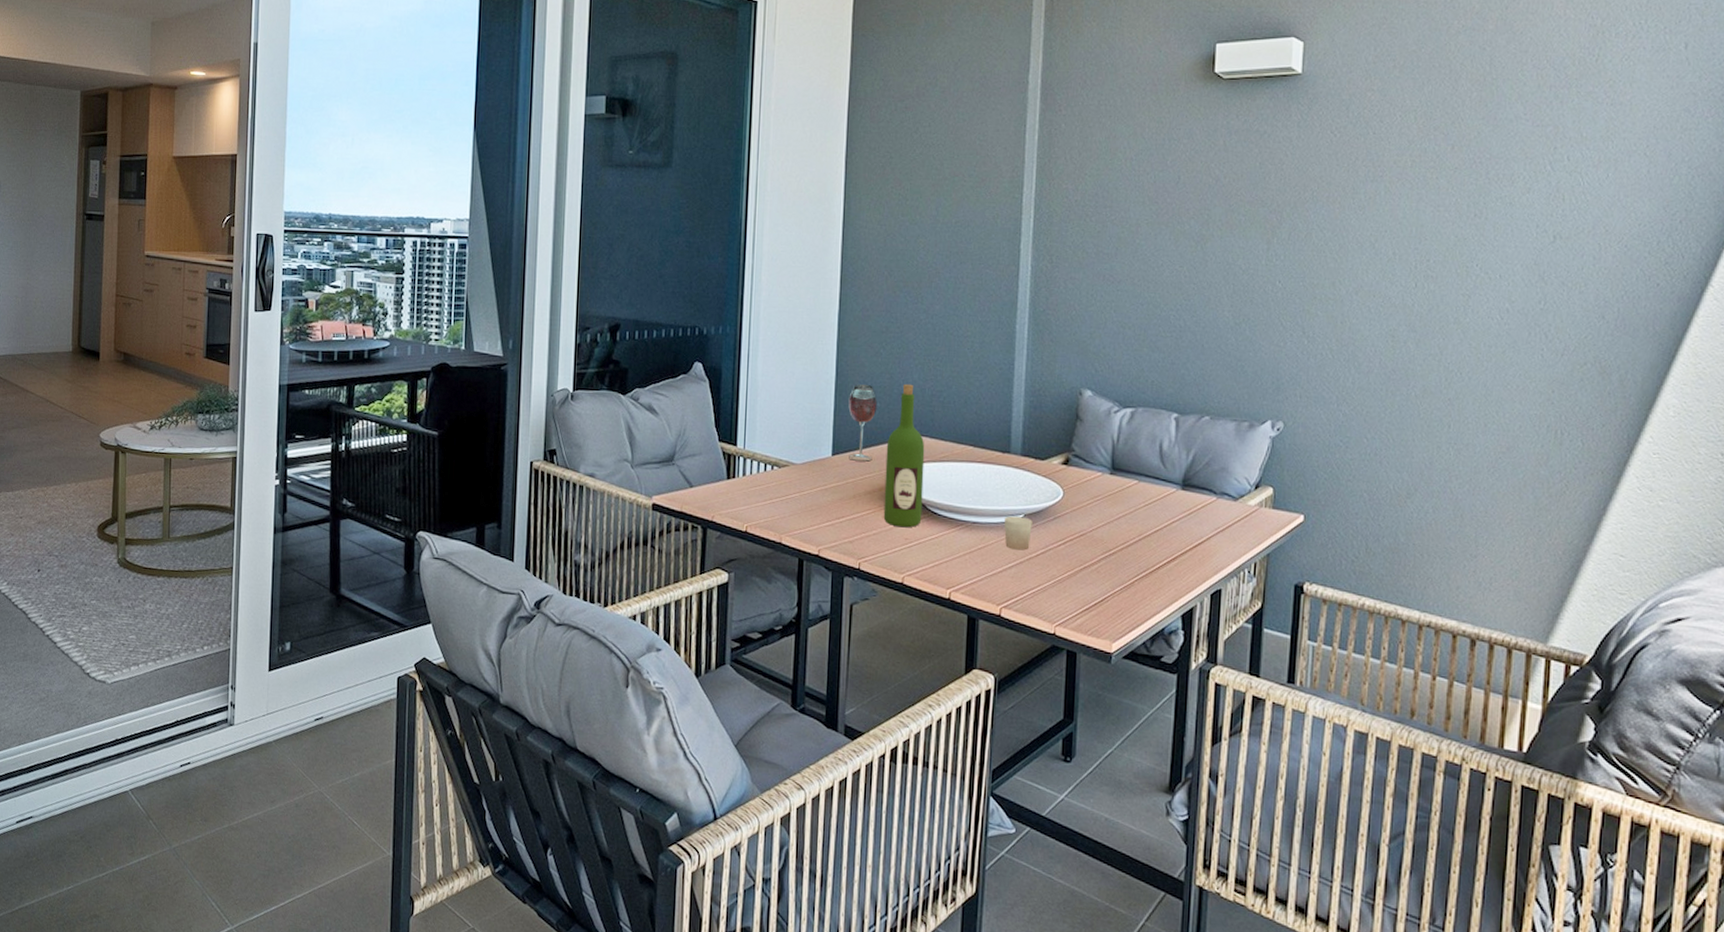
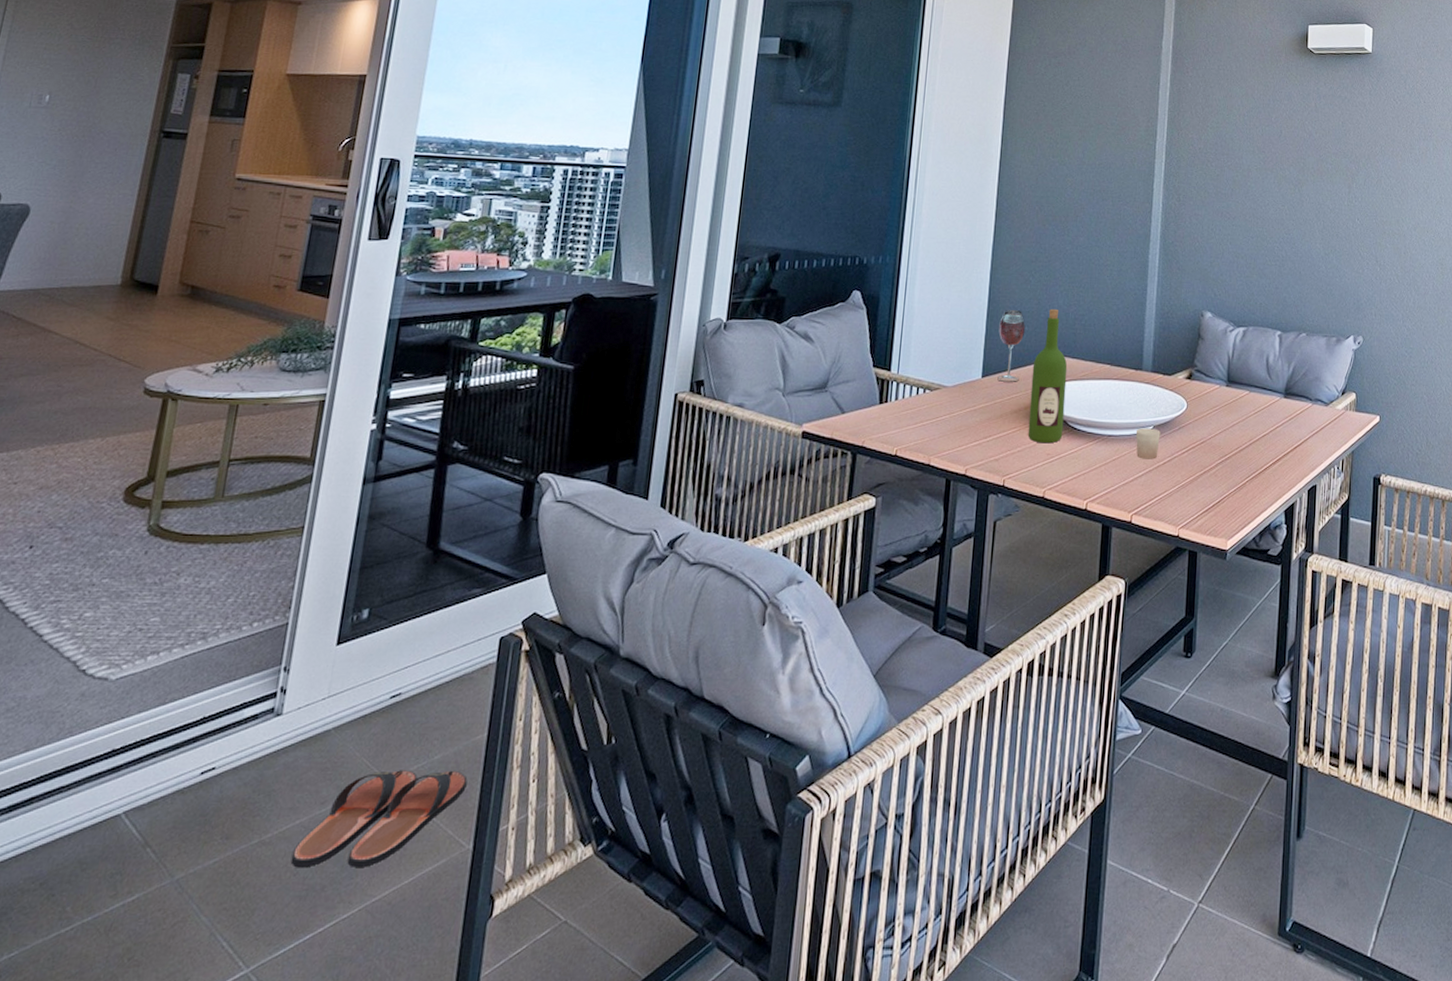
flip-flop: none [254,781,383,859] -> present [290,770,468,868]

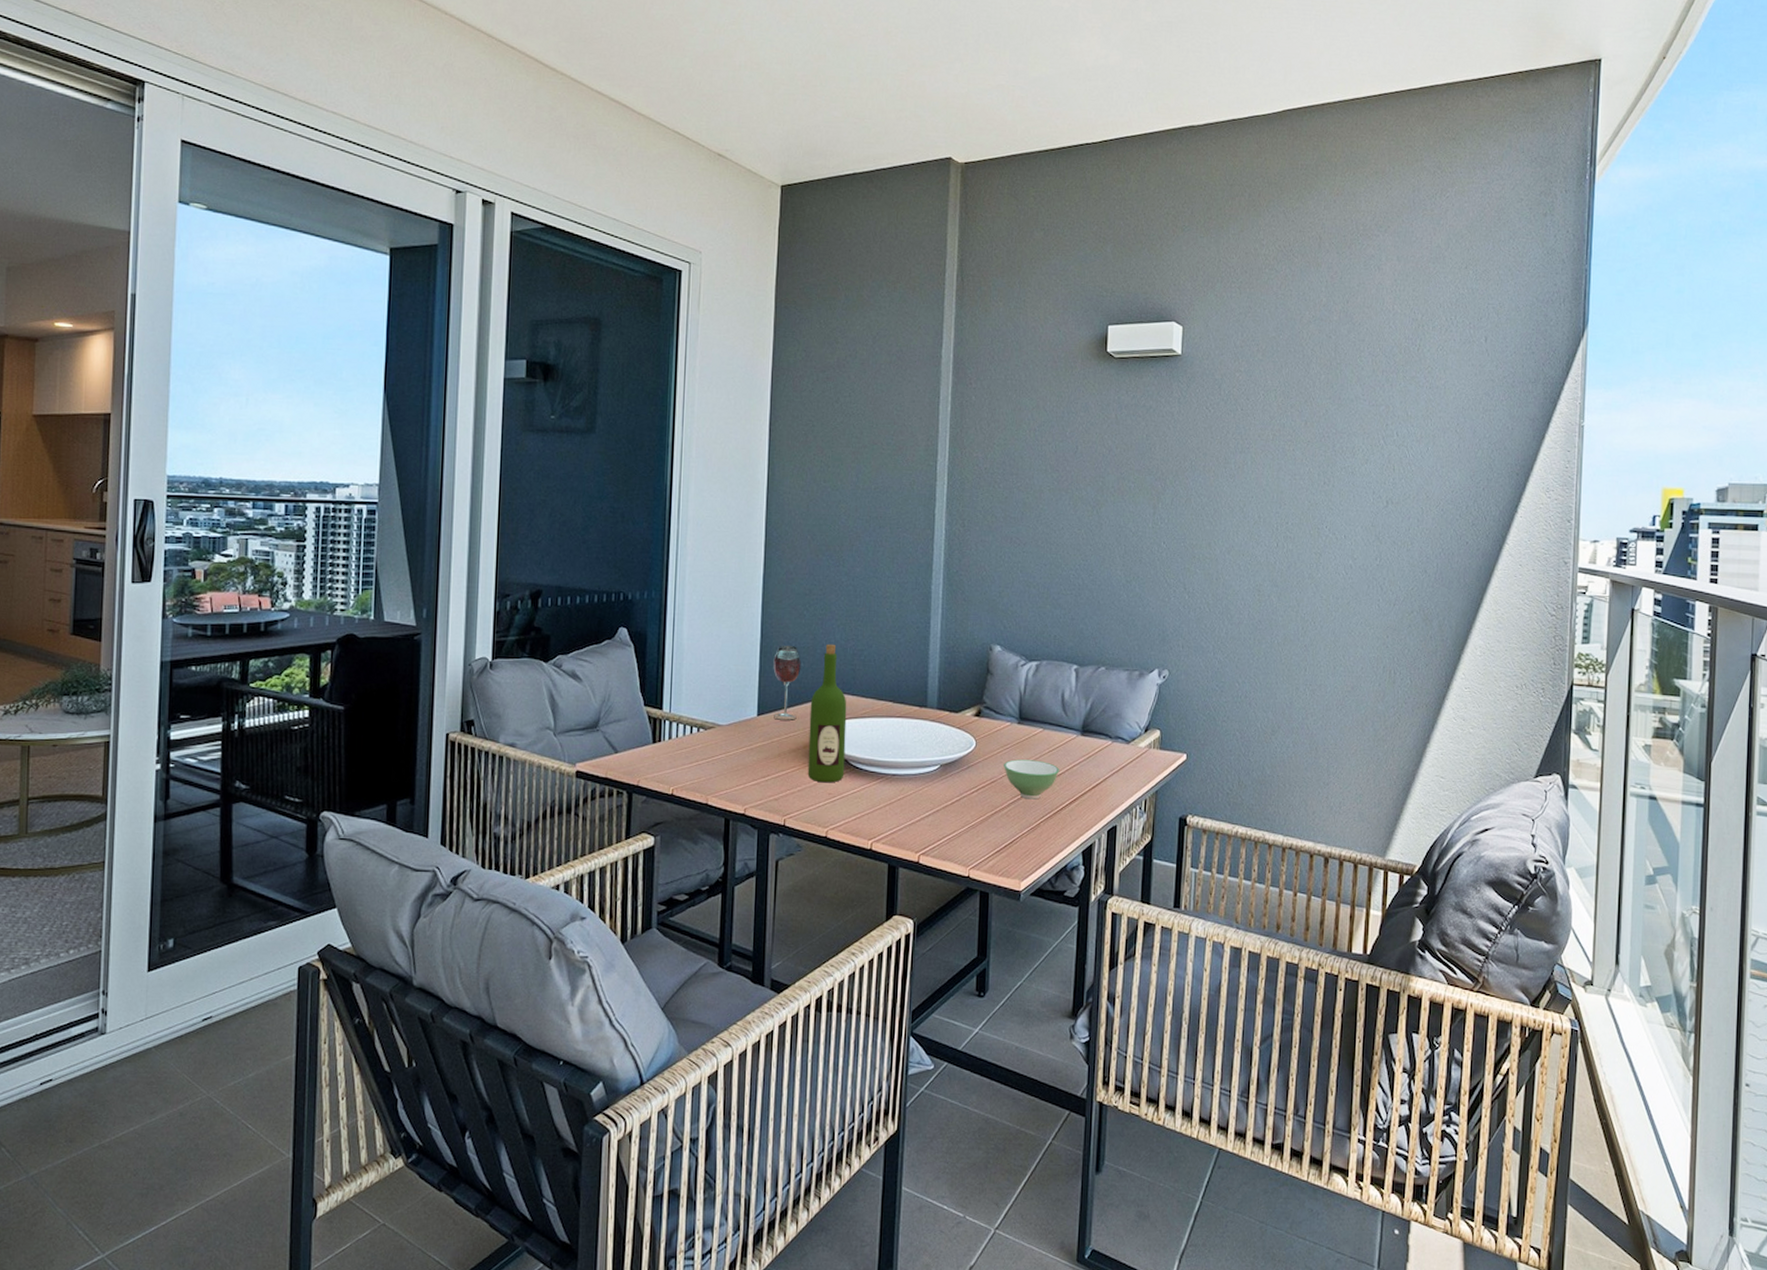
flip-flop: present [290,770,468,868] -> none [130,1086,281,1170]
candle: present [1135,428,1161,460] -> none [921,767,948,799]
bowl: none [1213,421,1264,460] -> present [1004,759,1059,800]

